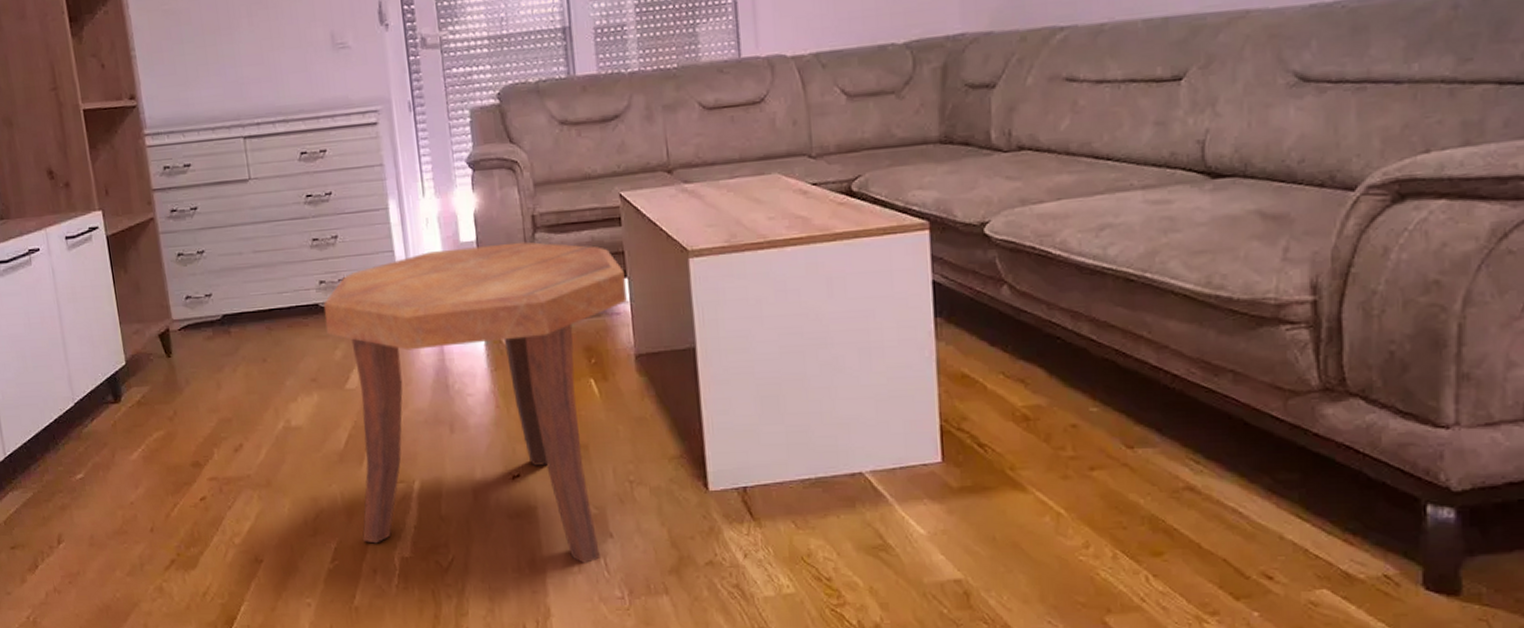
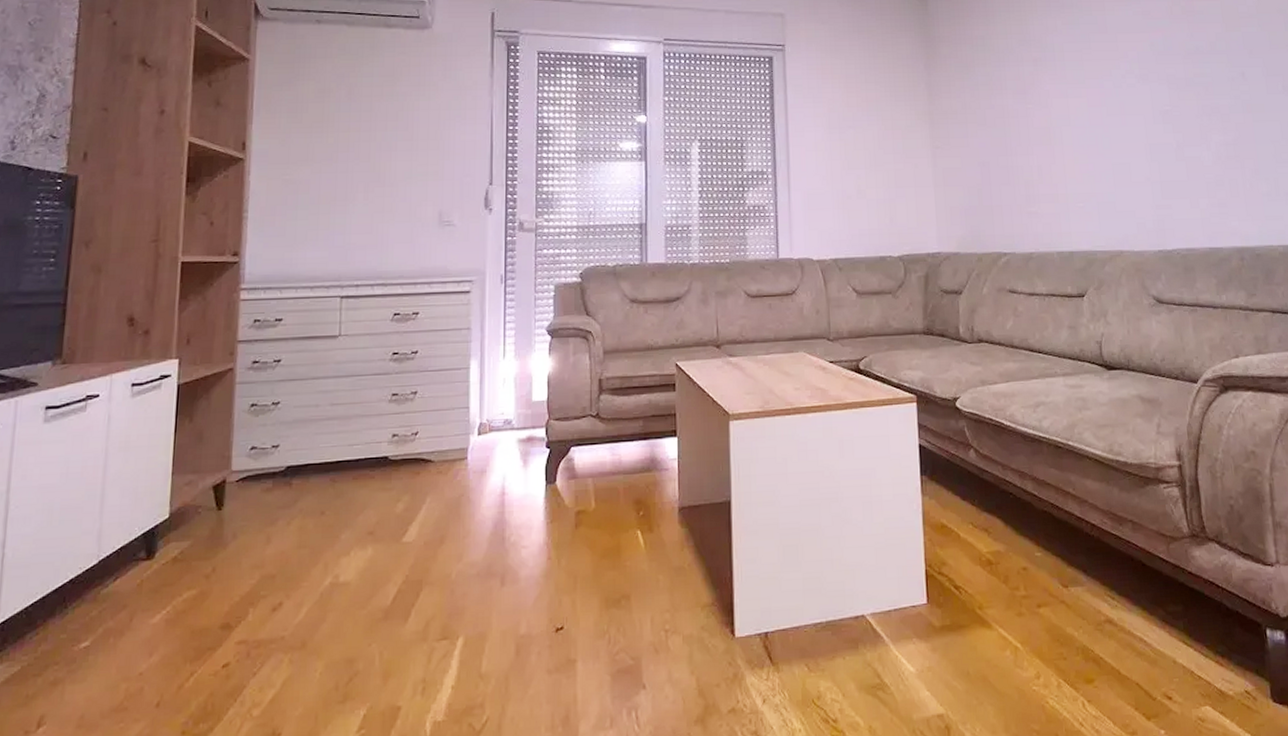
side table: present [323,241,627,563] -> none [391,402,675,718]

